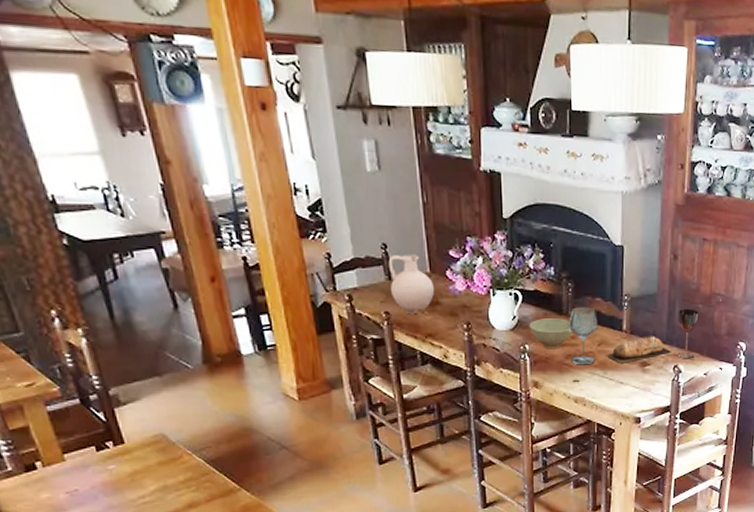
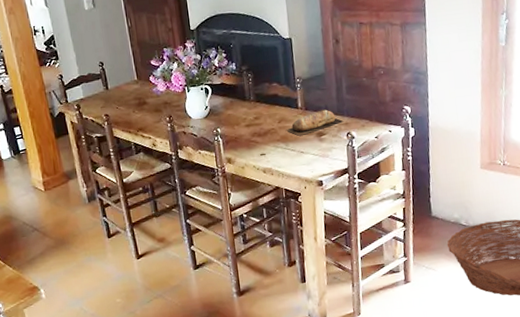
ceramic pitcher: present [388,254,435,315] -> none [105,67,142,115]
bowl: present [529,318,572,349] -> none [219,104,256,131]
wine glass: present [568,306,599,365] -> none [251,91,278,141]
wineglass: present [677,308,699,359] -> none [346,82,365,127]

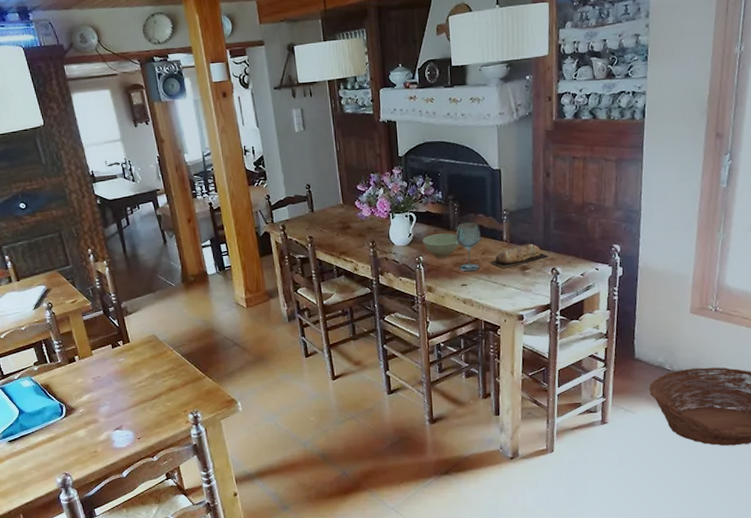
bowl: none [219,104,256,131] -> present [422,233,459,260]
wine glass: none [251,91,278,141] -> present [455,222,482,272]

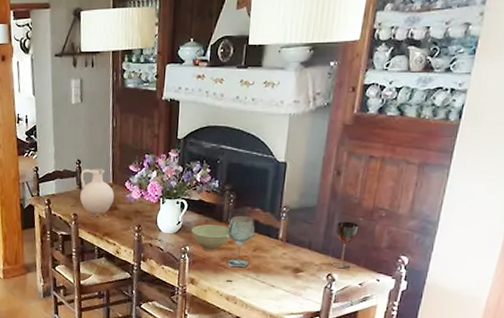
ceramic pitcher: none [311,190,347,238] -> present [80,168,115,217]
bread loaf: present [489,243,548,269] -> none [260,245,326,269]
wineglass: none [554,218,573,262] -> present [332,221,359,269]

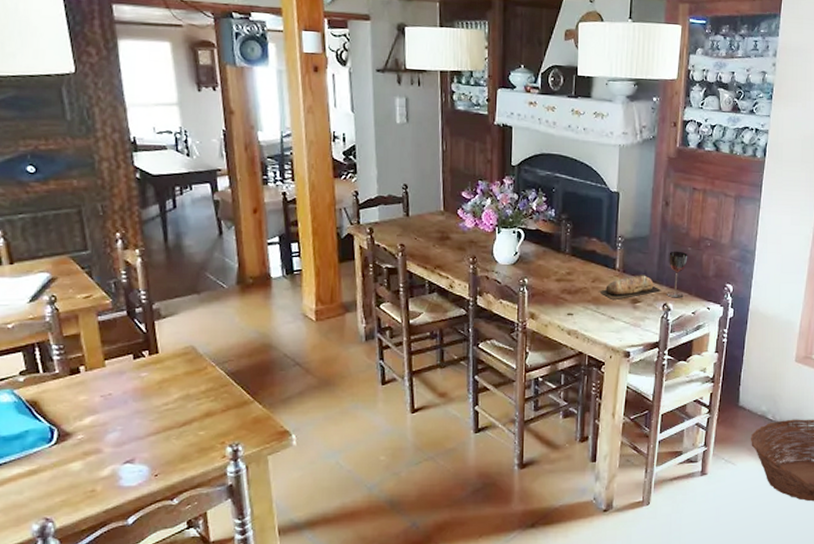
ceramic pitcher: present [80,168,115,217] -> none [407,194,447,248]
bowl: present [191,225,230,252] -> none [529,255,568,284]
wine glass: present [226,215,256,268] -> none [565,245,594,300]
bread loaf: none [260,245,326,269] -> present [599,275,661,300]

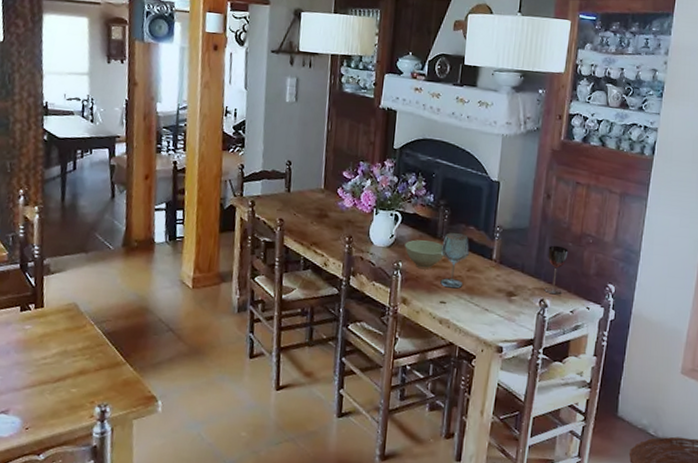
bowl: none [529,255,568,284] -> present [405,239,444,270]
wine glass: none [565,245,594,300] -> present [440,232,470,289]
bread loaf: present [599,275,661,300] -> none [474,267,538,291]

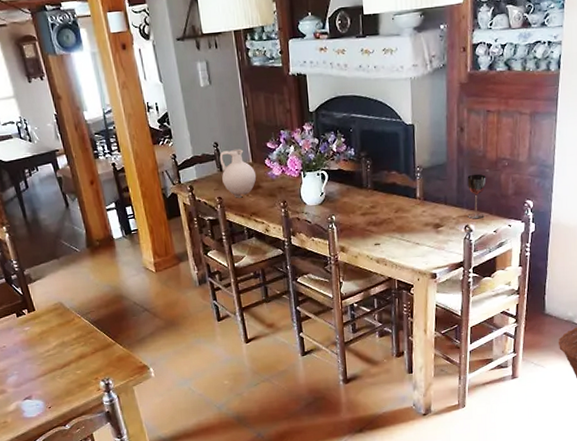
ceramic pitcher: none [288,171,326,224] -> present [219,148,257,198]
bowl: present [405,239,444,270] -> none [335,191,372,219]
wine glass: present [440,232,470,289] -> none [368,179,395,231]

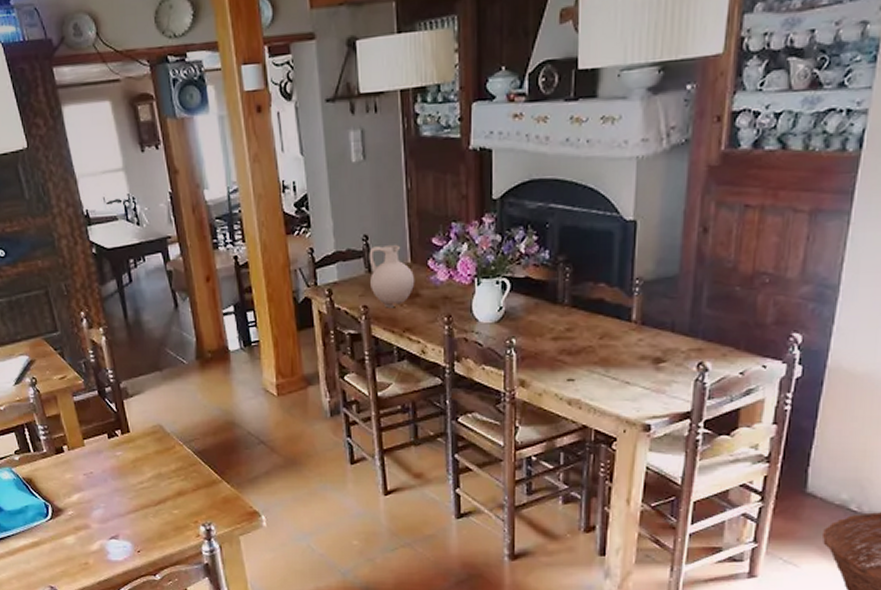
wineglass: present [467,174,486,219] -> none [703,292,736,355]

